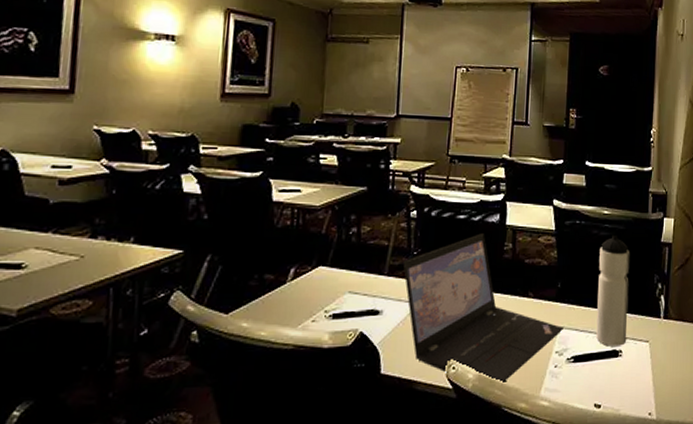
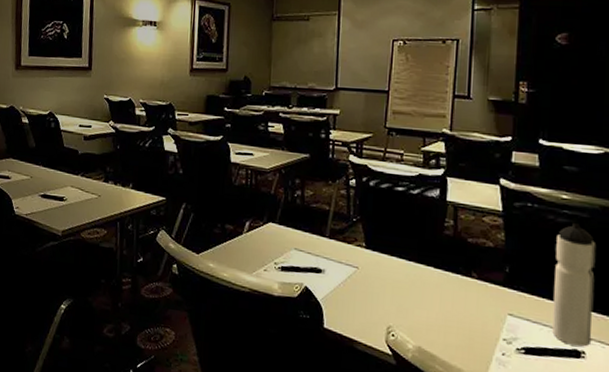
laptop: present [402,233,563,384] -> none [343,207,512,361]

